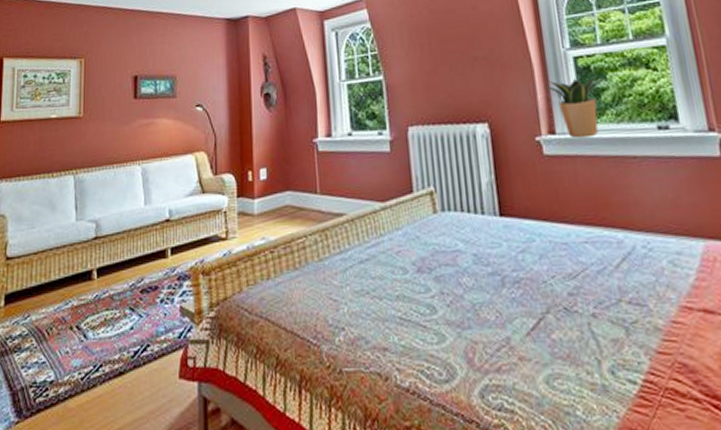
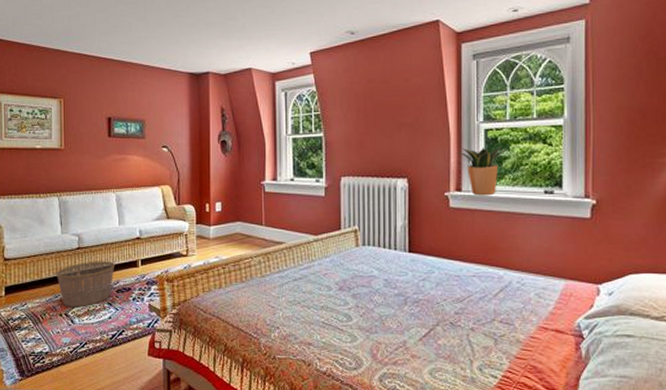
basket: none [66,252,140,317] -> present [55,261,115,307]

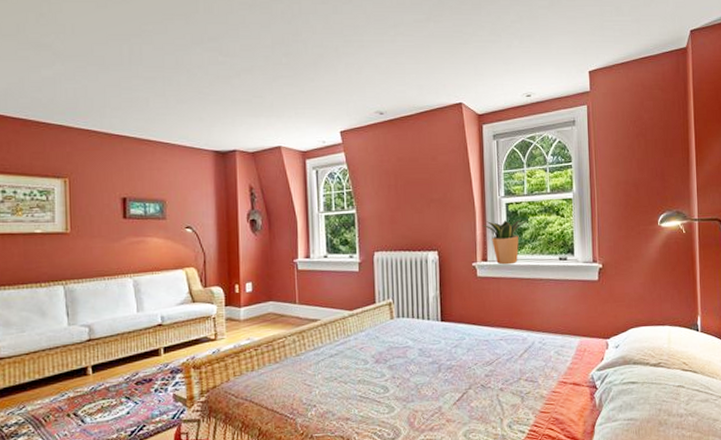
basket: present [55,261,115,307] -> none [60,351,134,406]

